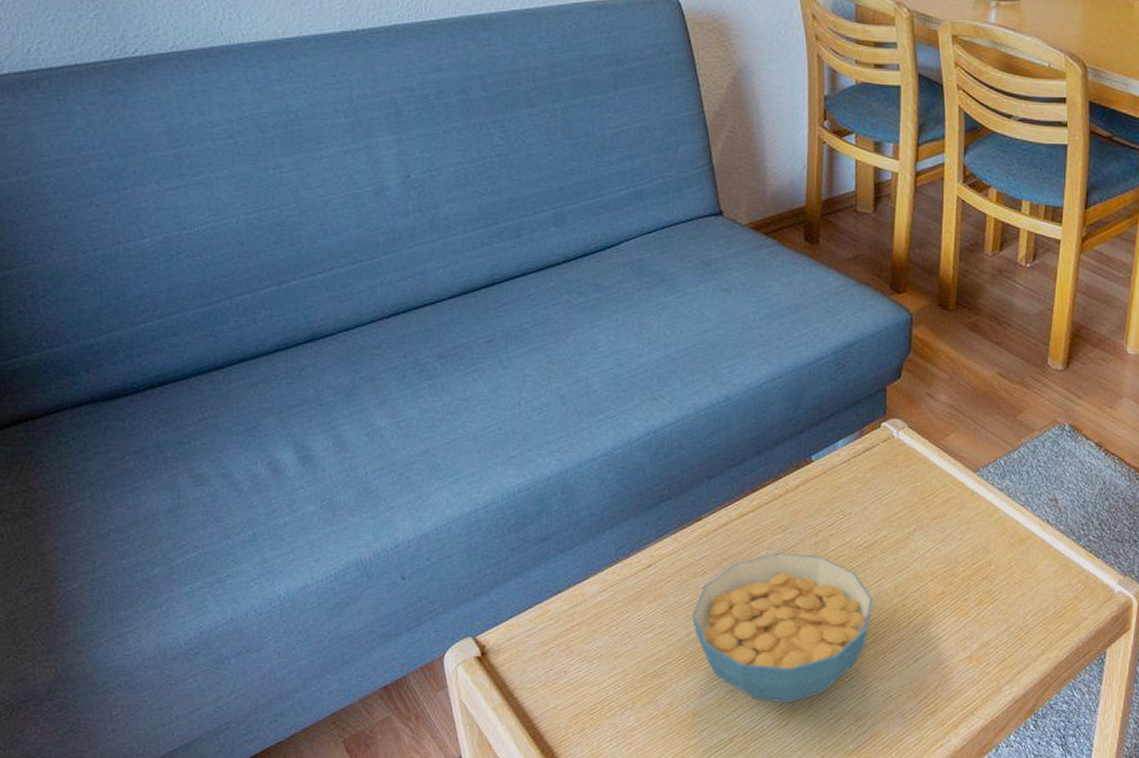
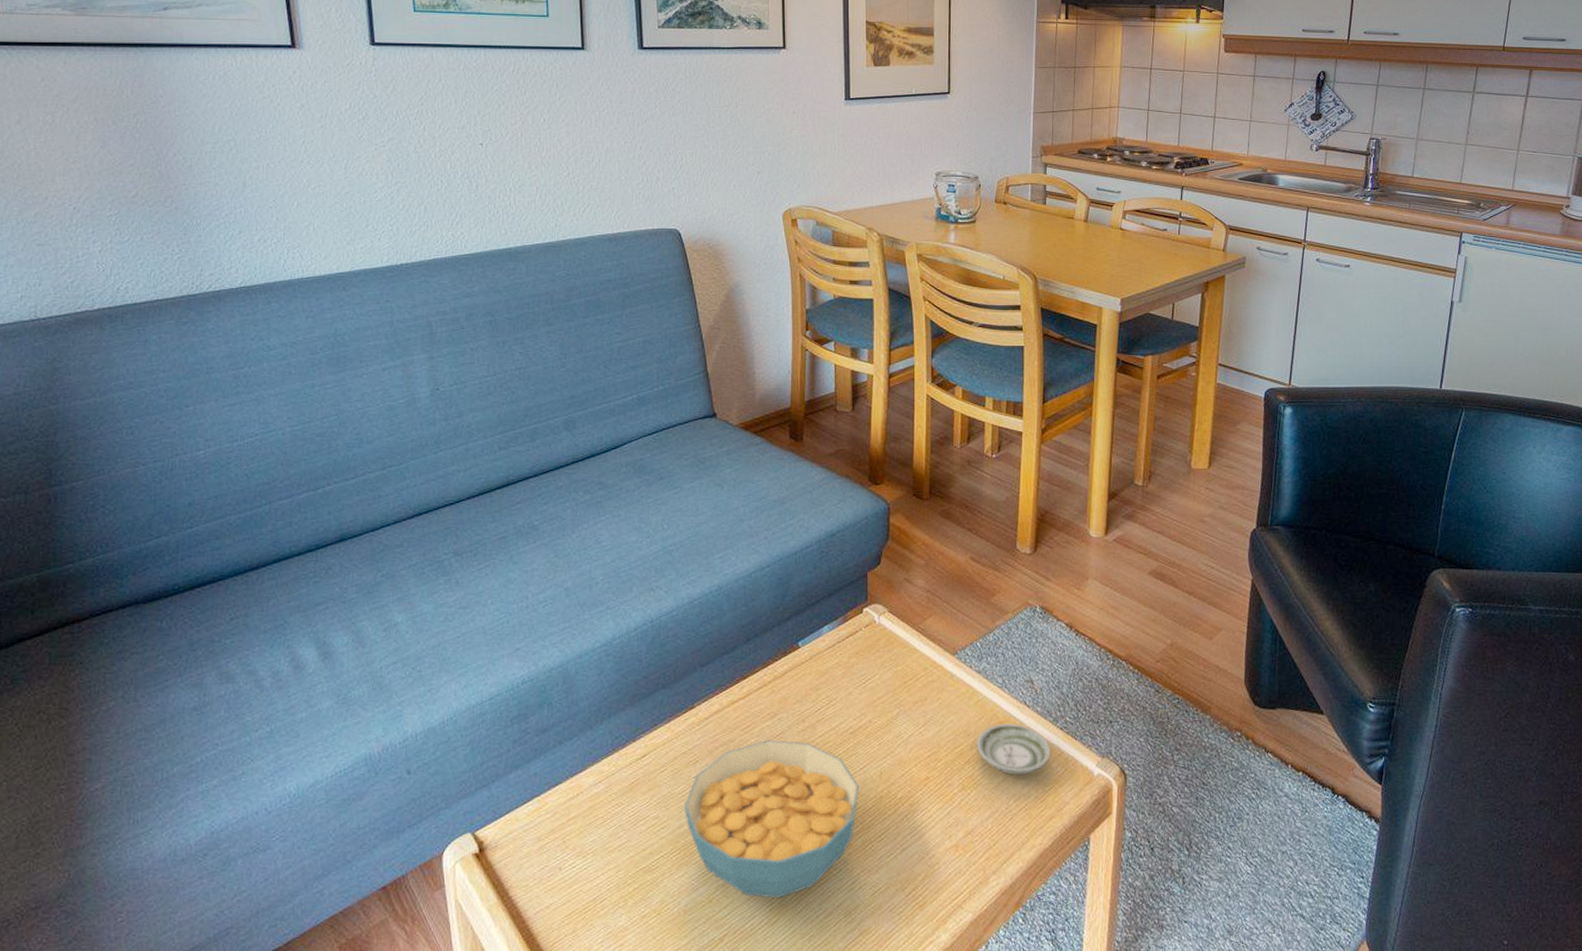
saucer: none [995,540,1072,592] -> present [976,723,1051,776]

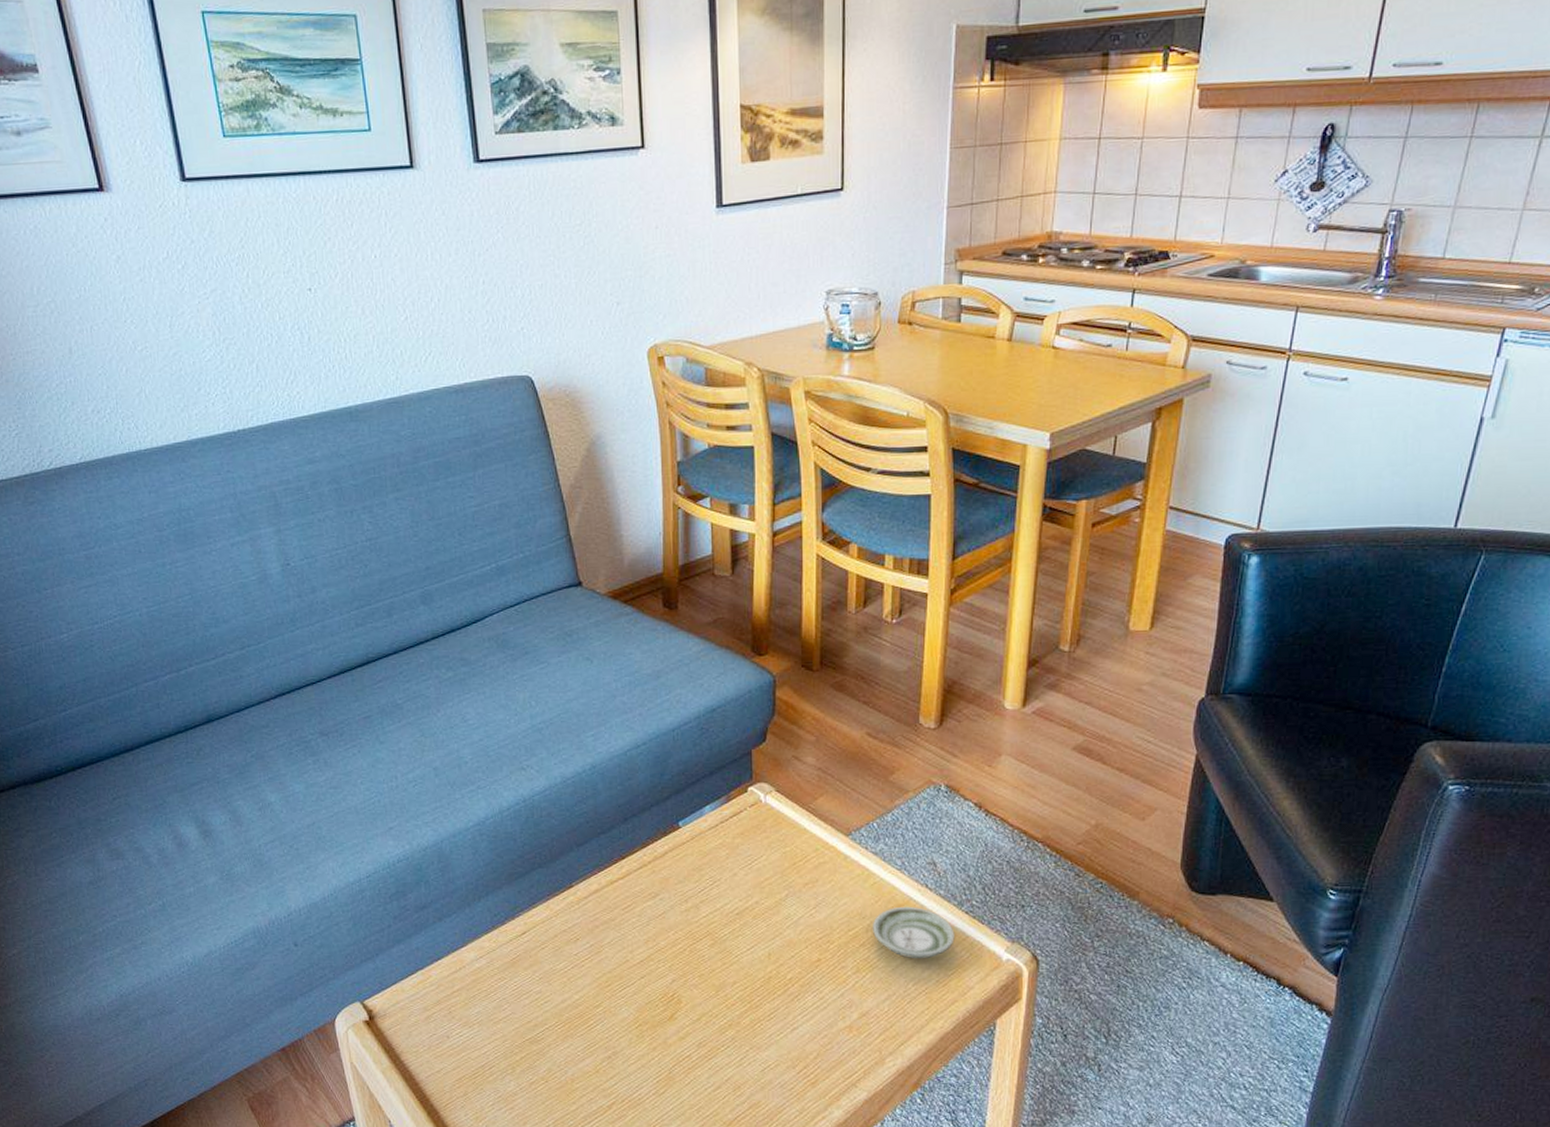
cereal bowl: present [683,740,860,899] -> none [566,920,747,1071]

